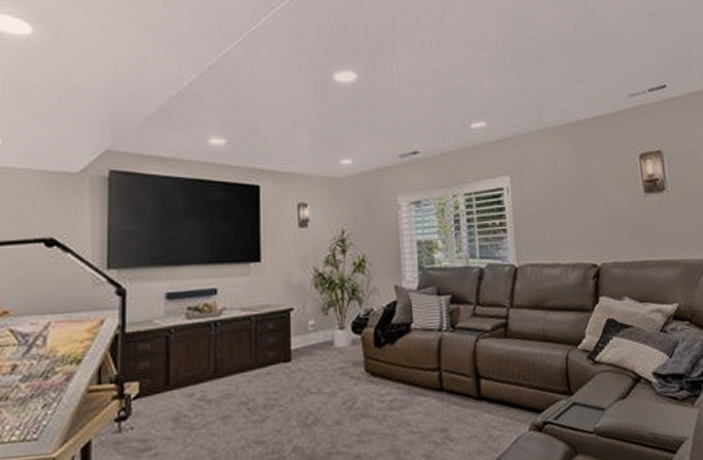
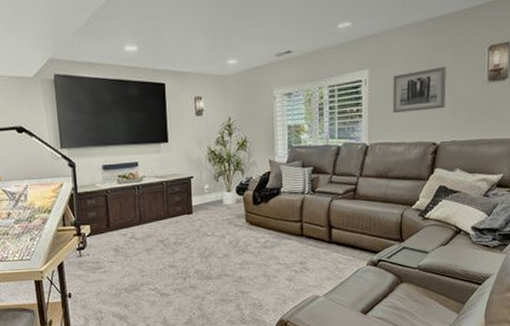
wall art: none [539,174,601,227] -> present [392,66,446,113]

